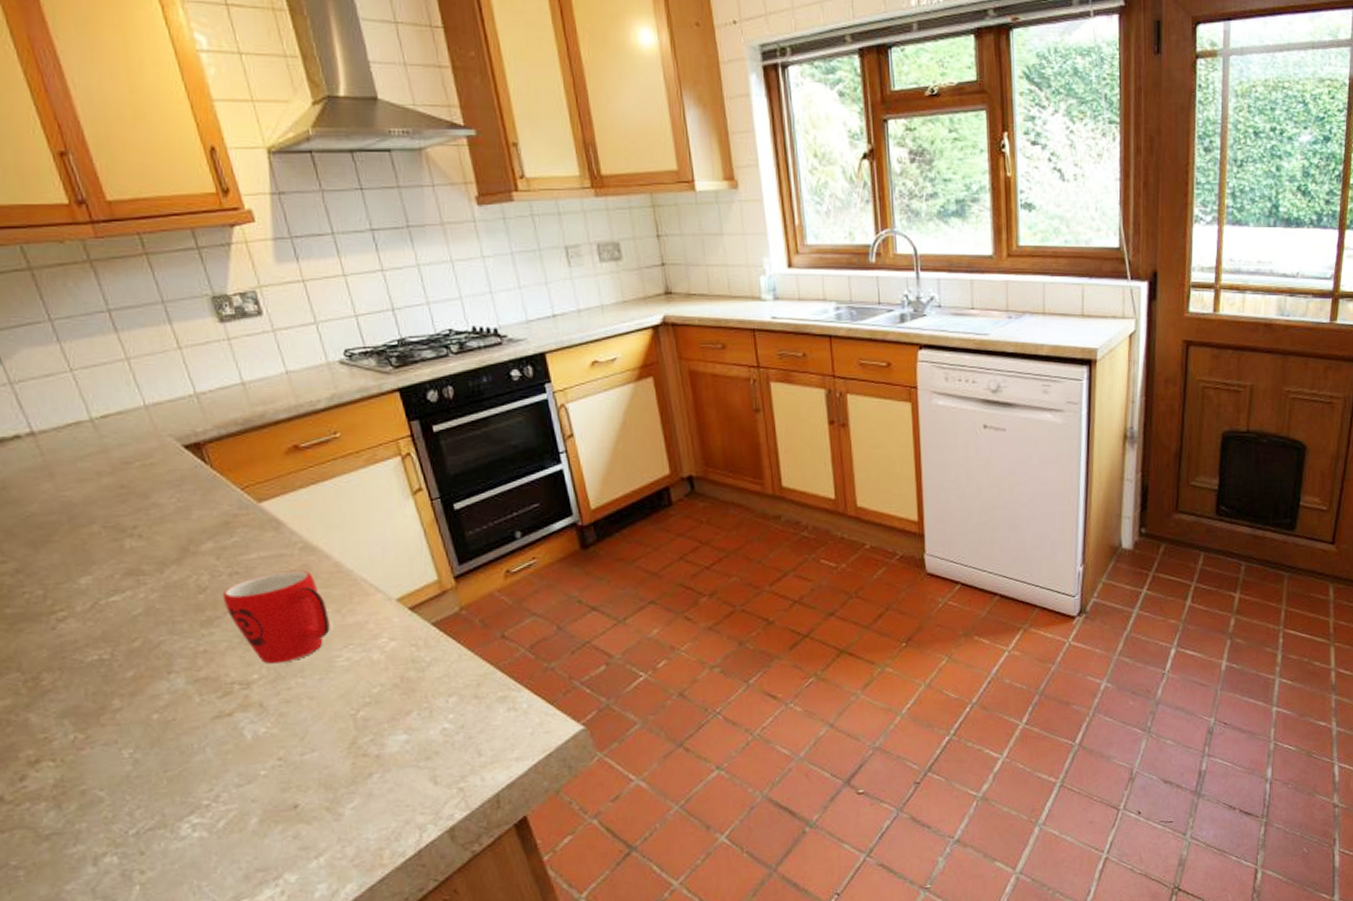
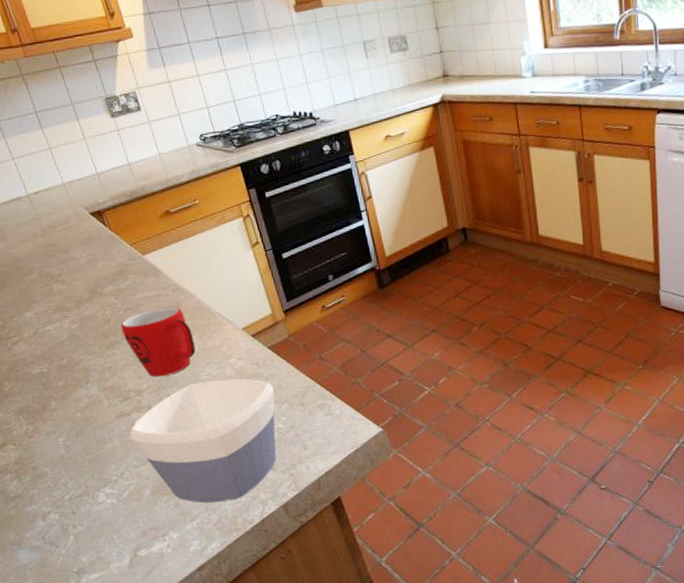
bowl: none [230,664,440,832] -> present [129,378,277,503]

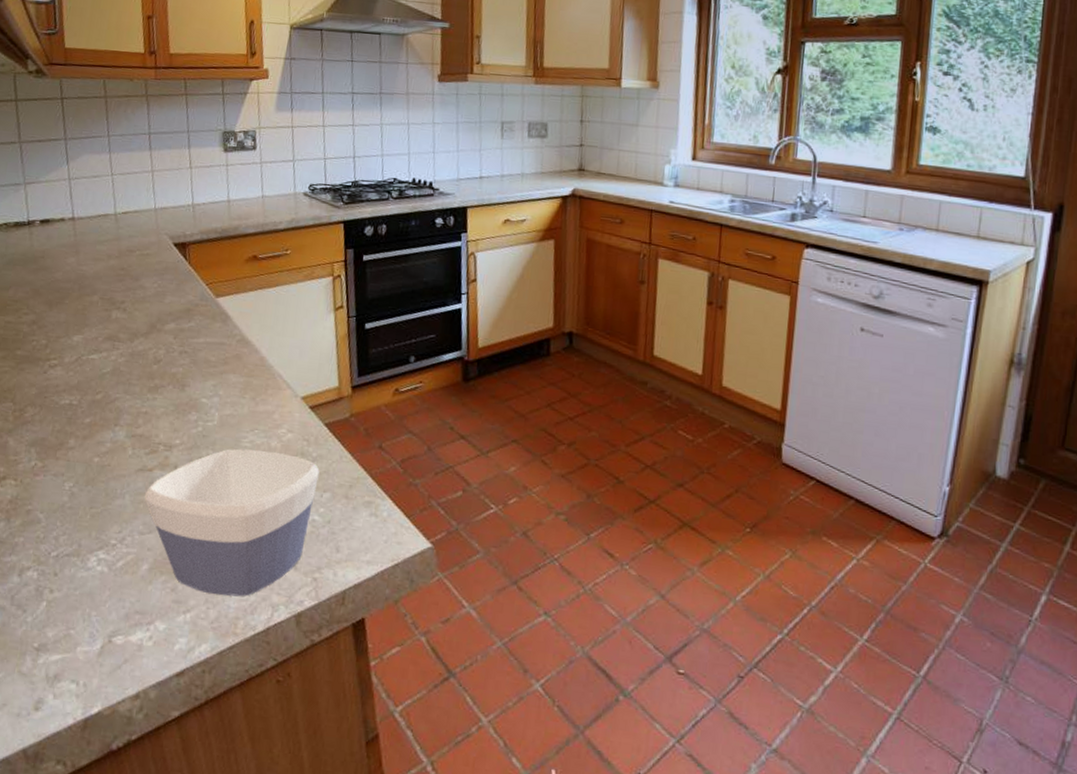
mug: present [120,306,196,377] -> none [170,356,246,435]

